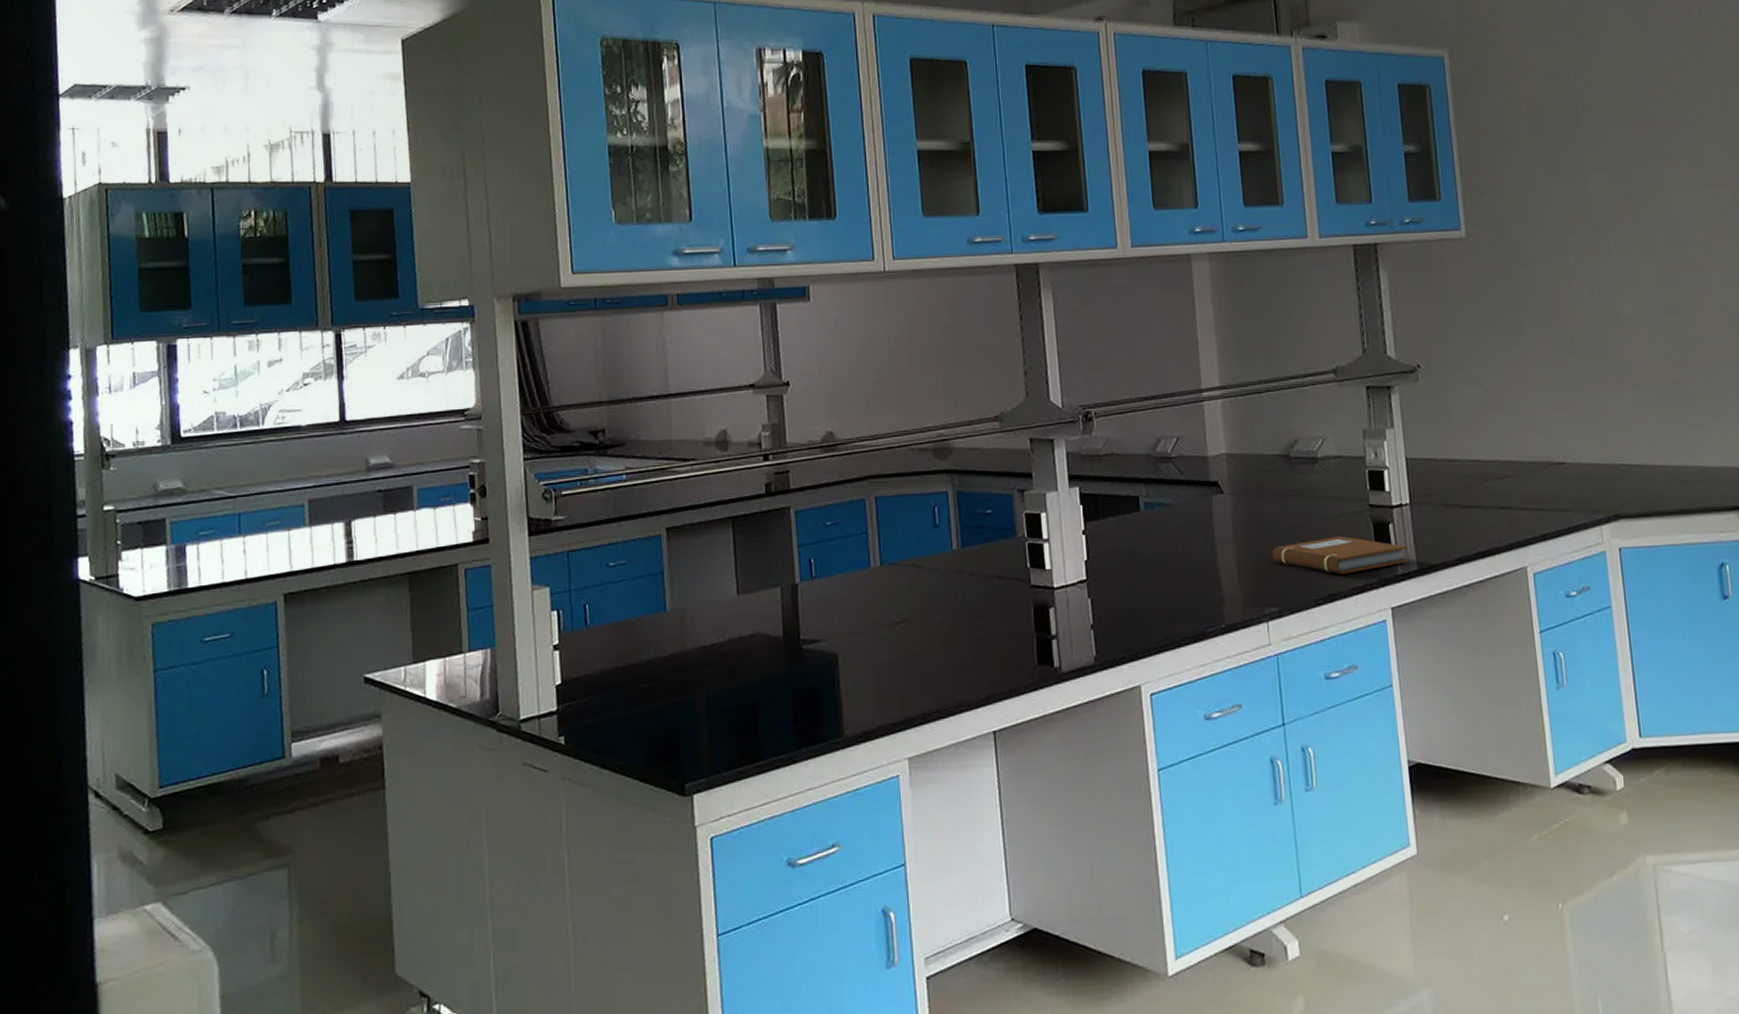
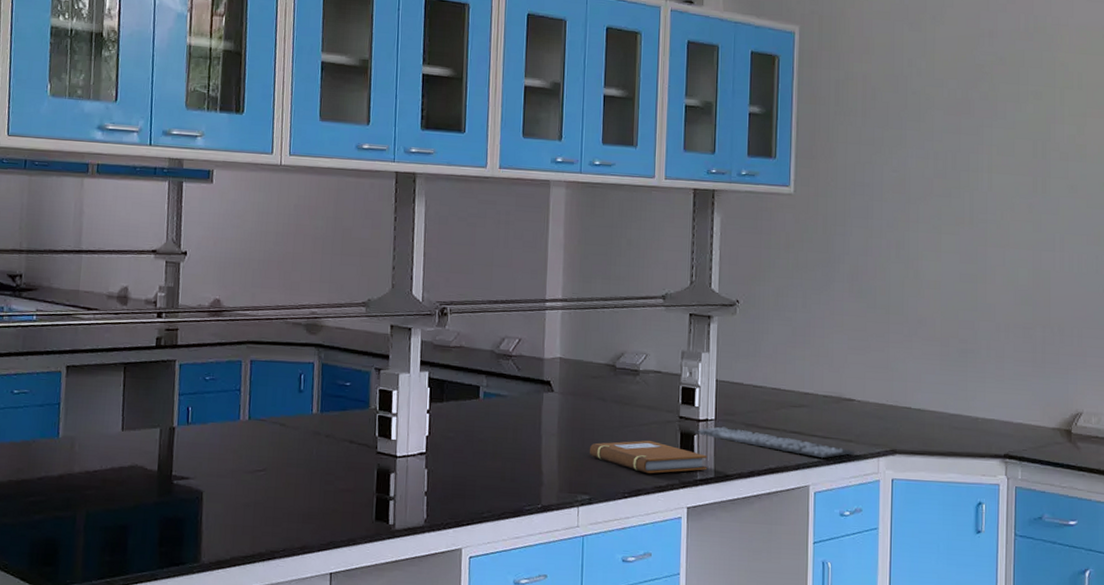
keyboard: none [1389,510,1573,534] -> present [695,426,855,459]

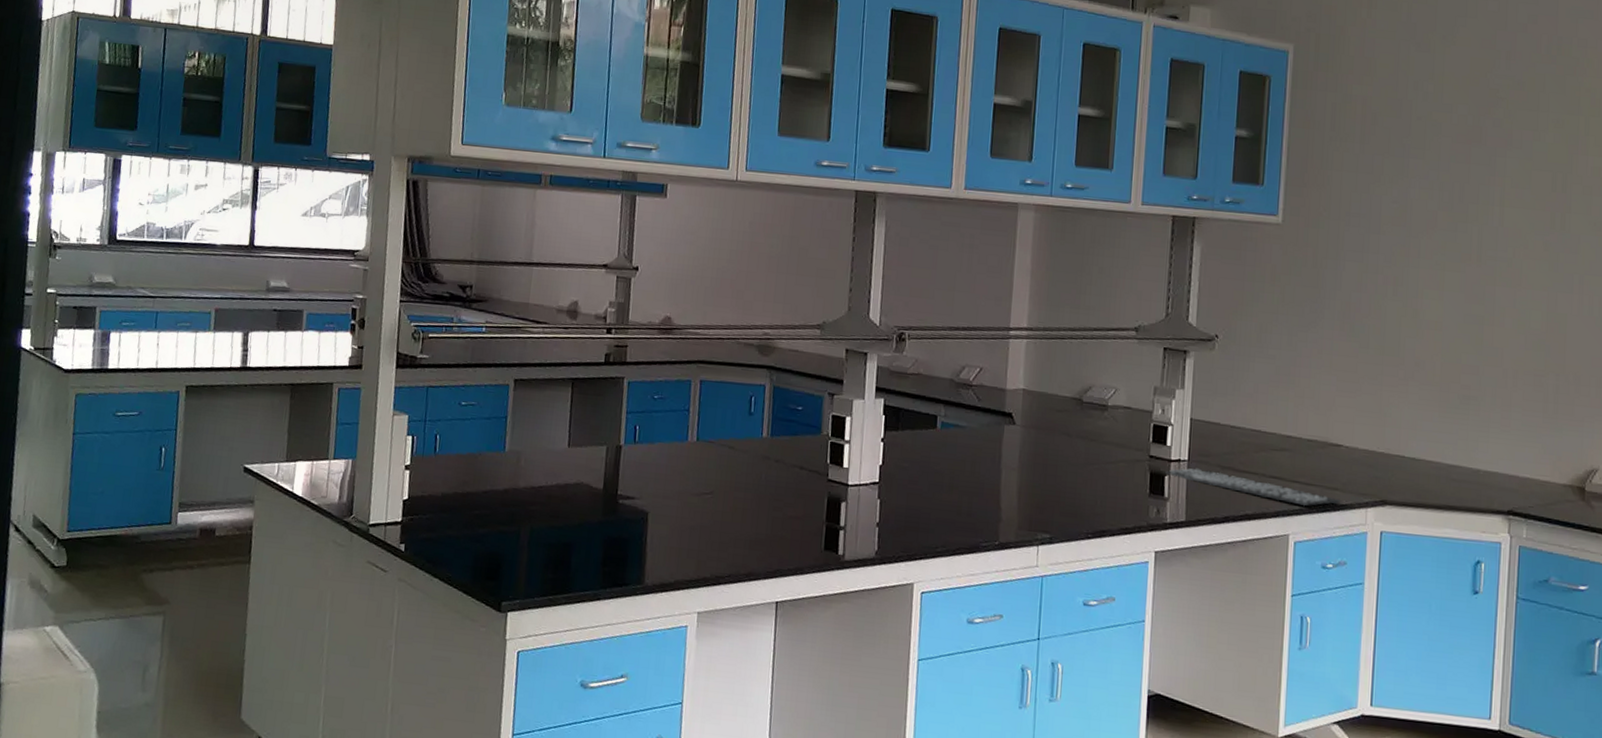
notebook: present [590,440,708,474] -> none [1052,479,1179,515]

